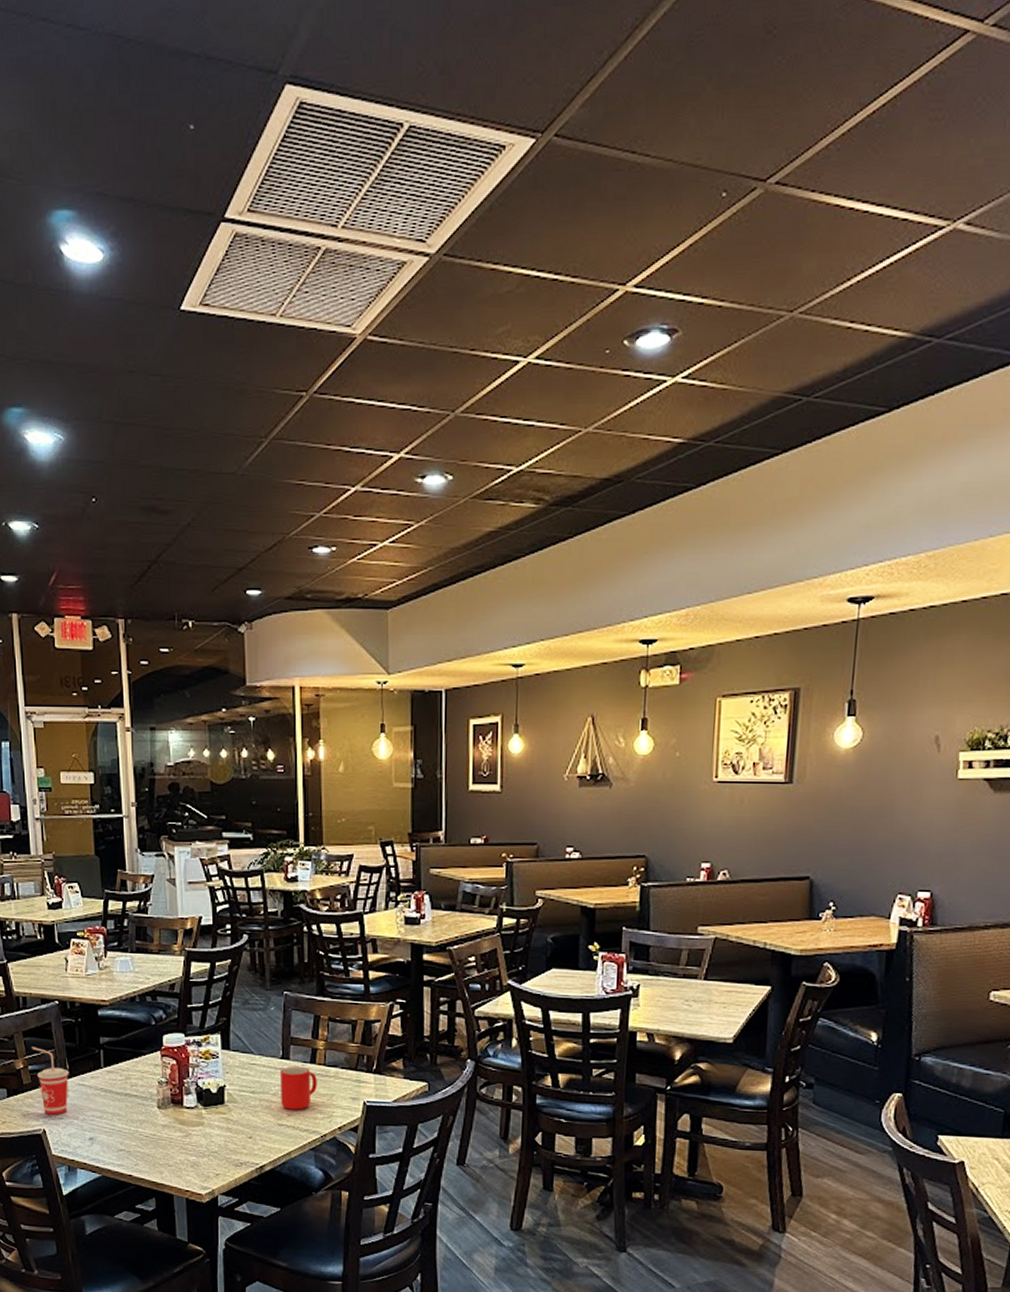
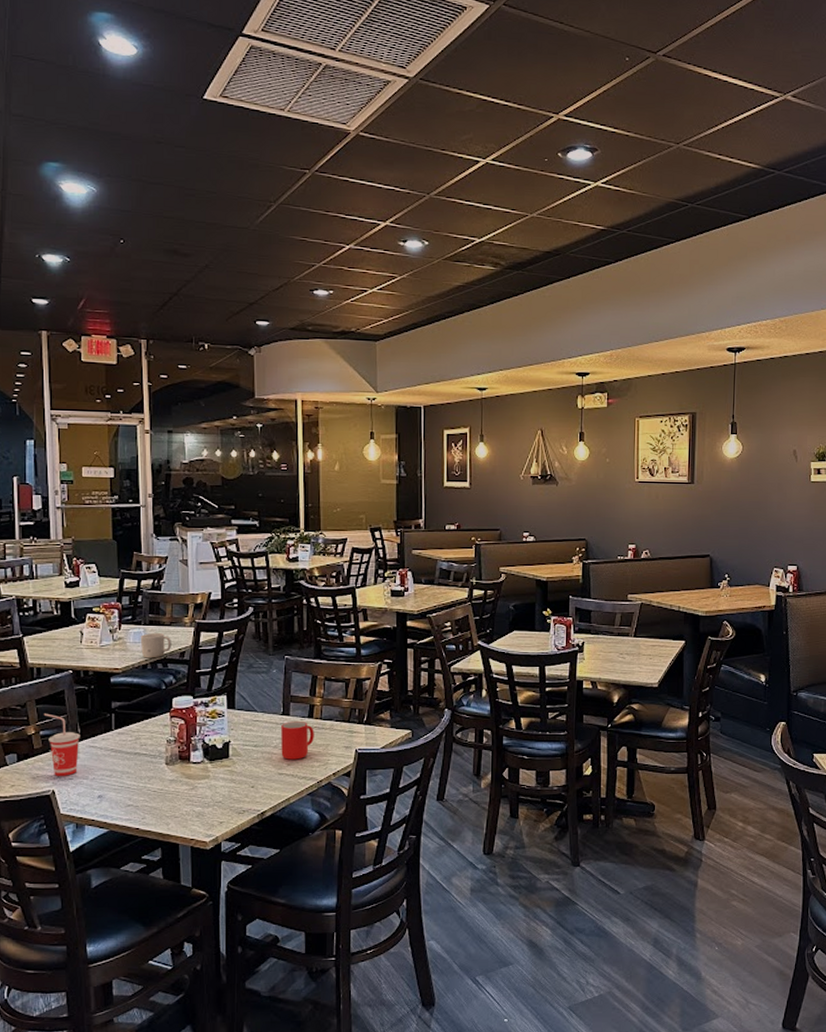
mug: none [127,962,160,990] -> present [140,633,171,658]

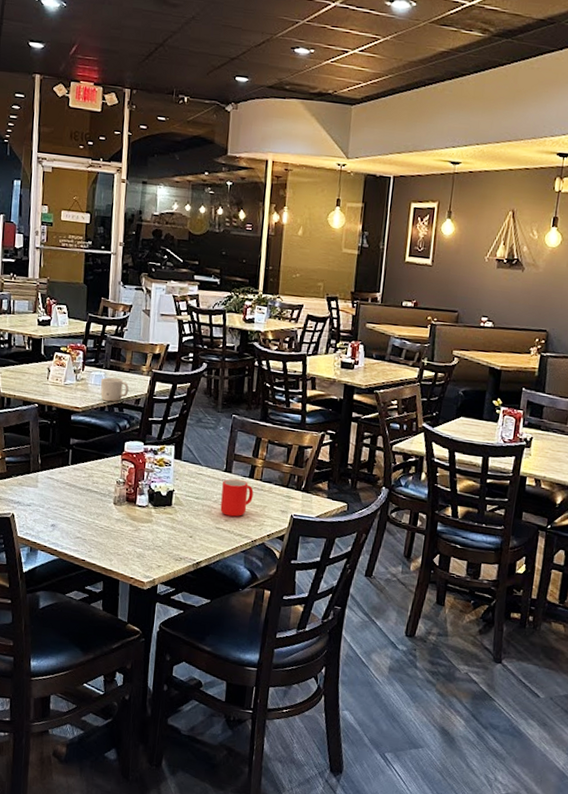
beverage cup: present [43,713,80,776] -> none [9,441,40,502]

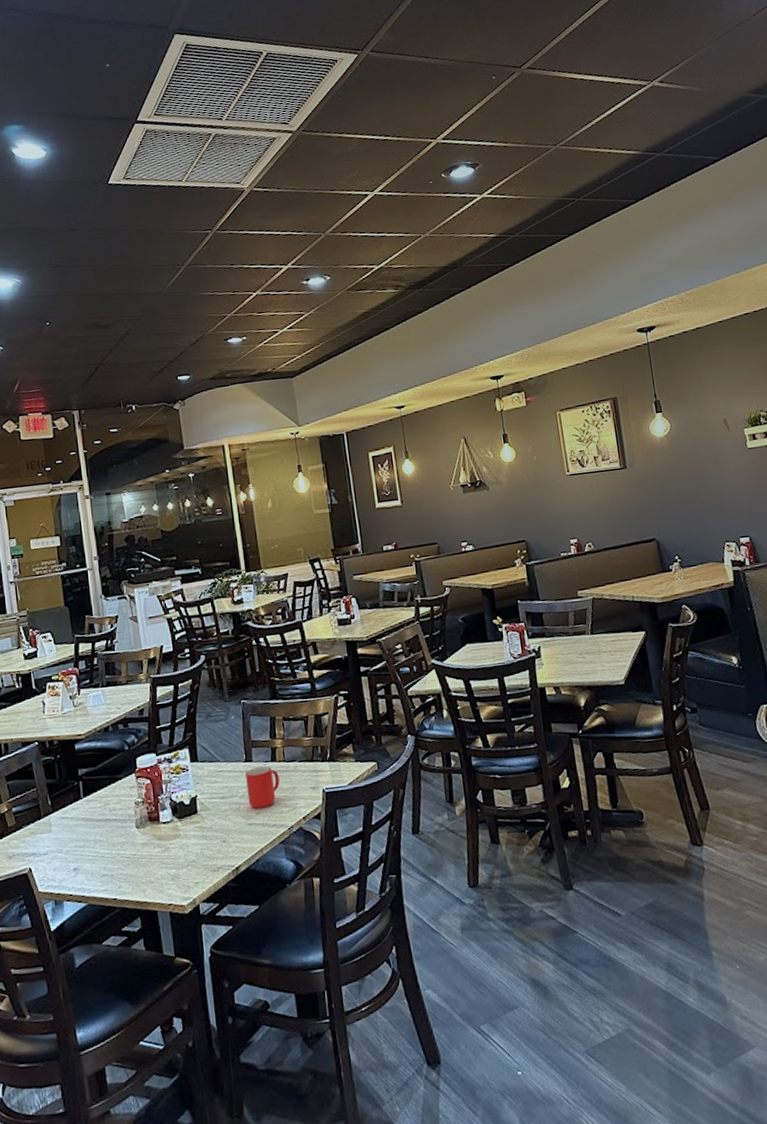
mug: present [100,377,129,402] -> none [99,693,130,721]

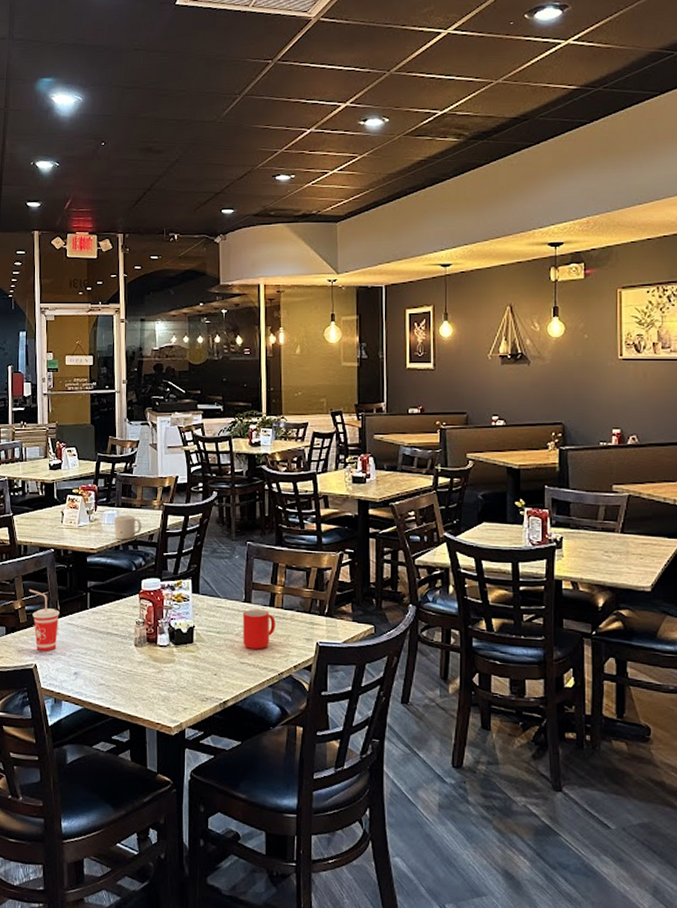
beverage cup: none [14,788,52,853] -> present [28,589,60,651]
mug: none [99,693,130,721] -> present [113,515,141,540]

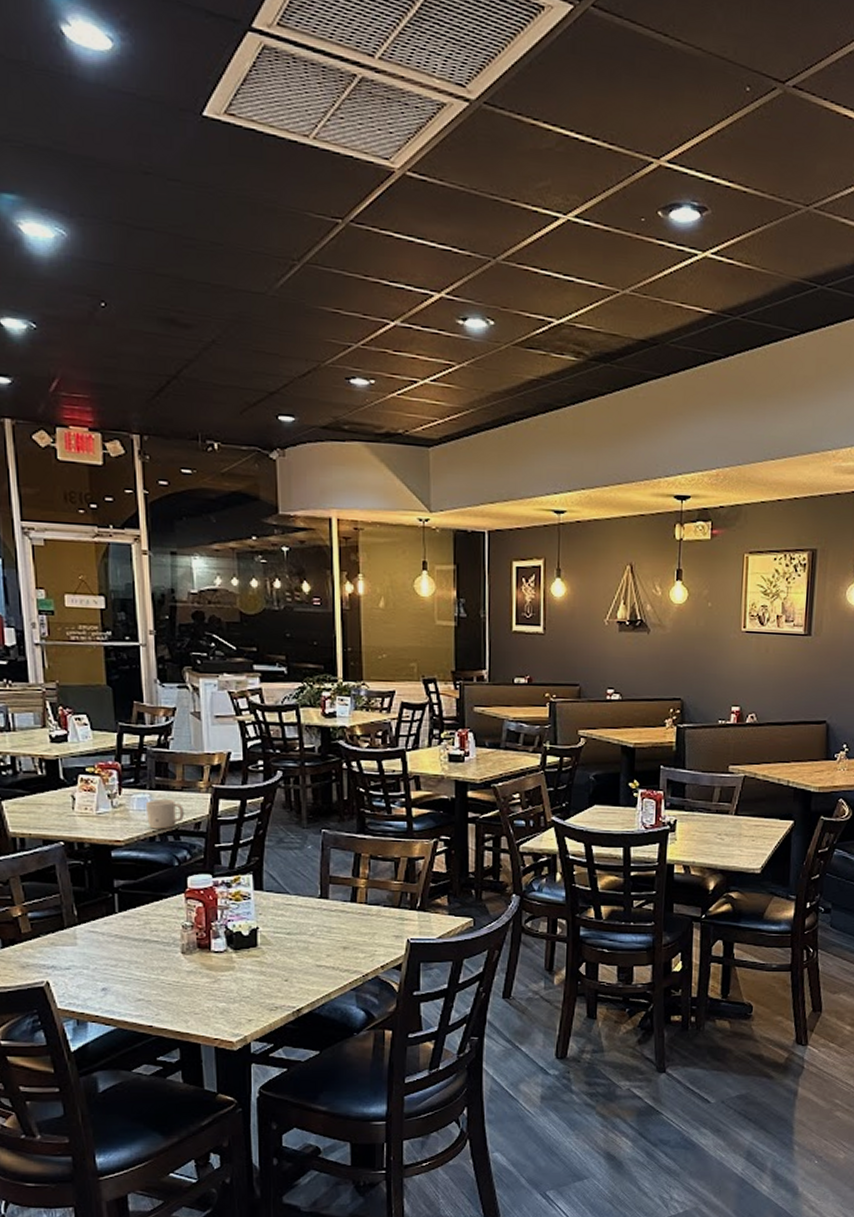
beverage cup: present [28,589,60,651] -> none [31,892,77,965]
cup: present [243,609,275,649] -> none [319,906,358,950]

